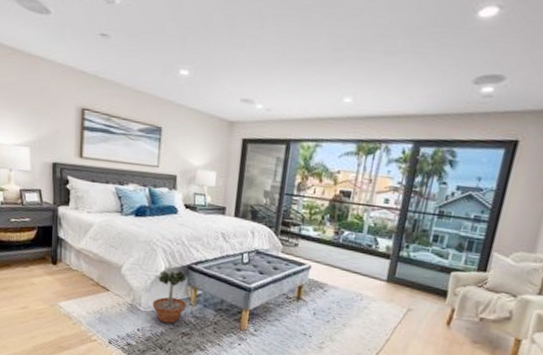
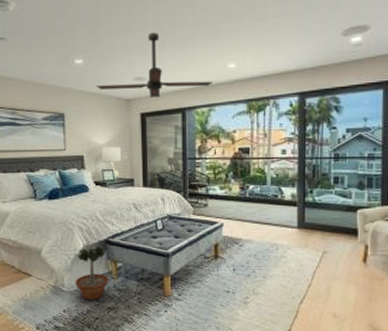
ceiling fan: none [199,50,324,125] -> present [96,32,212,98]

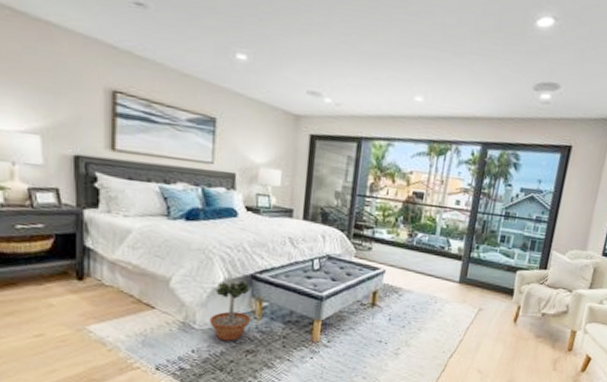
ceiling fan: present [96,32,212,98] -> none [259,40,396,121]

